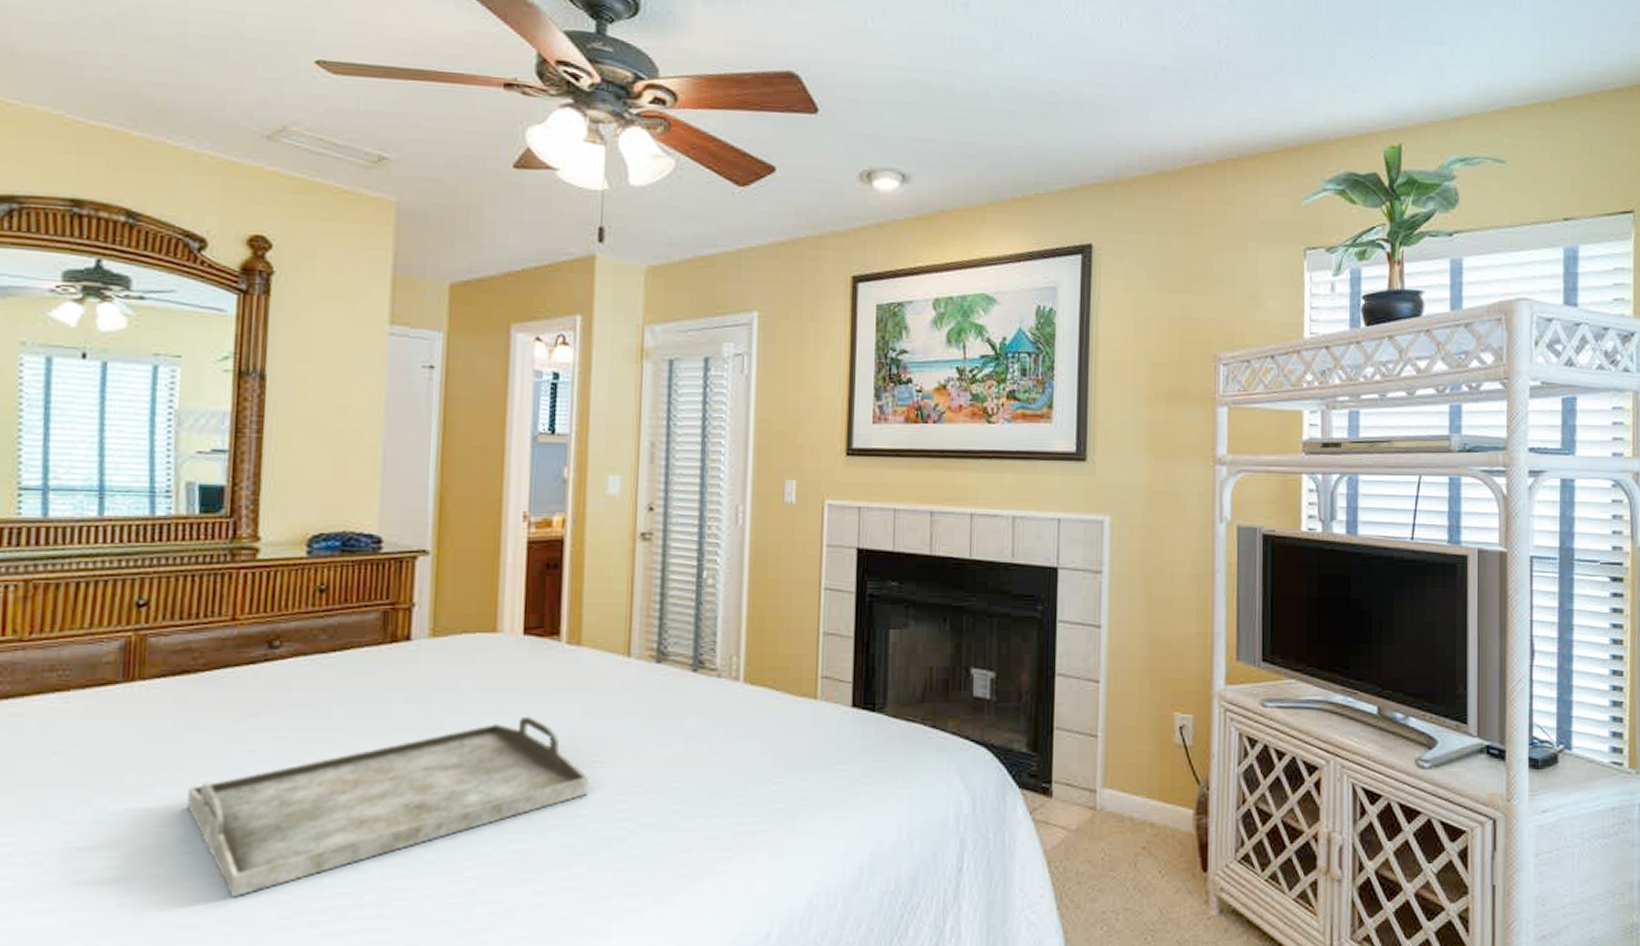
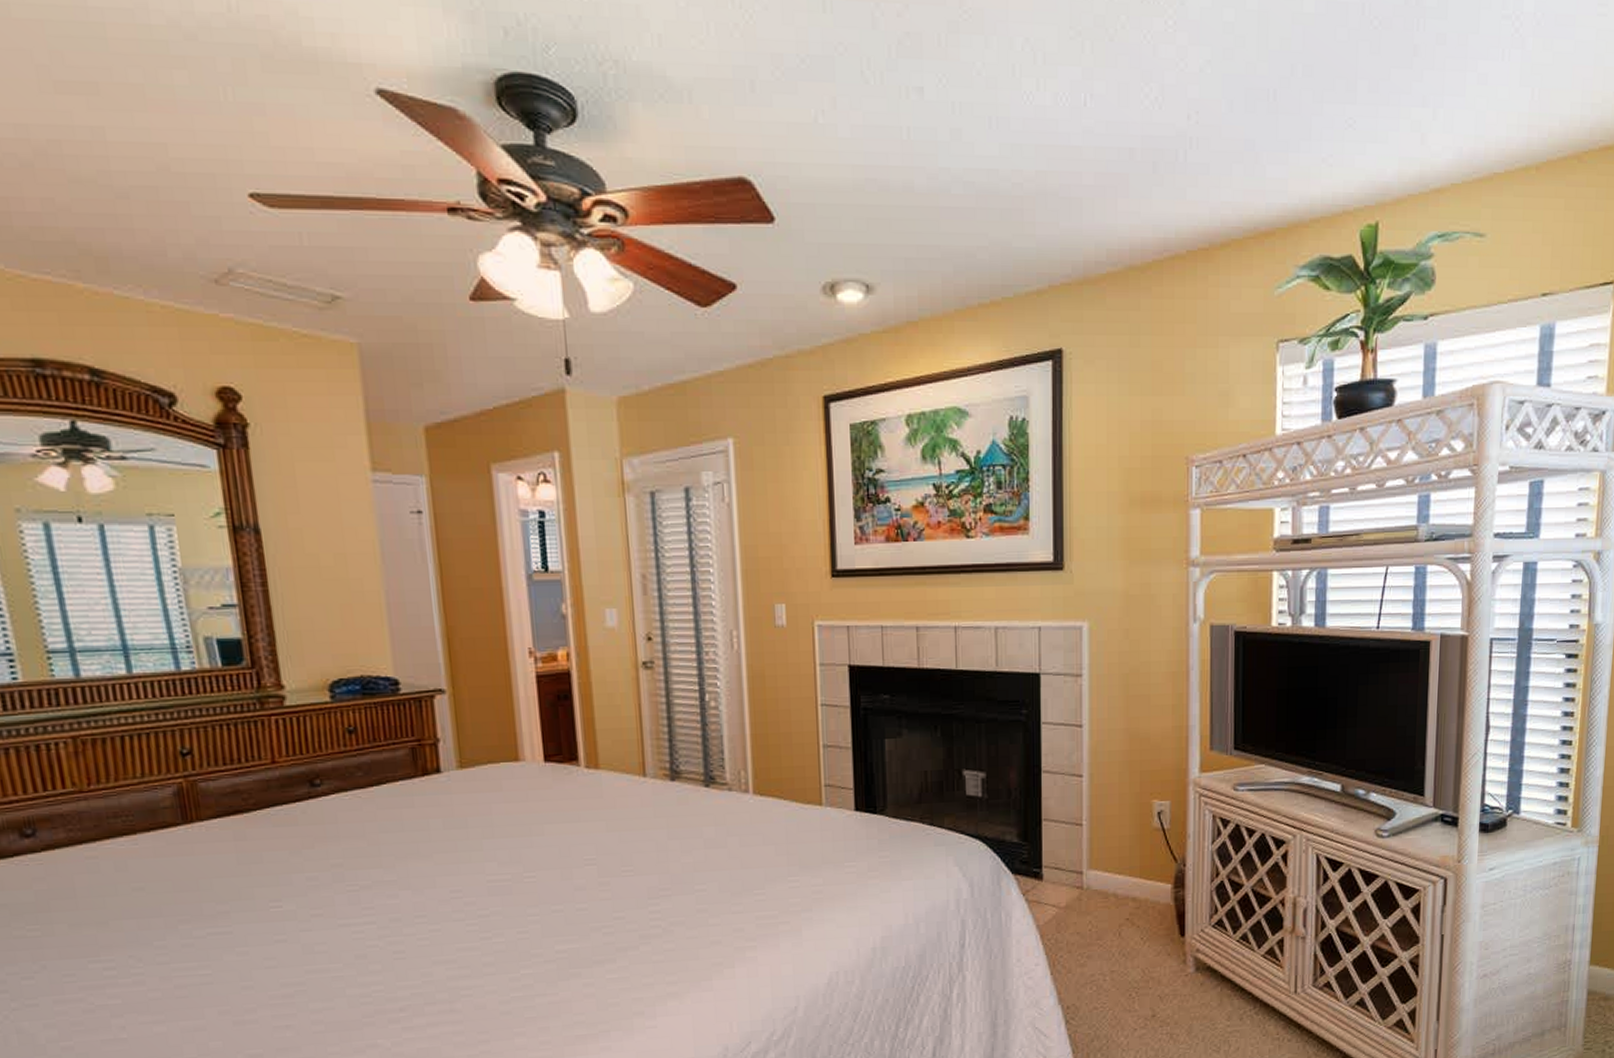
serving tray: present [186,716,589,898] -> none [261,834,622,1003]

